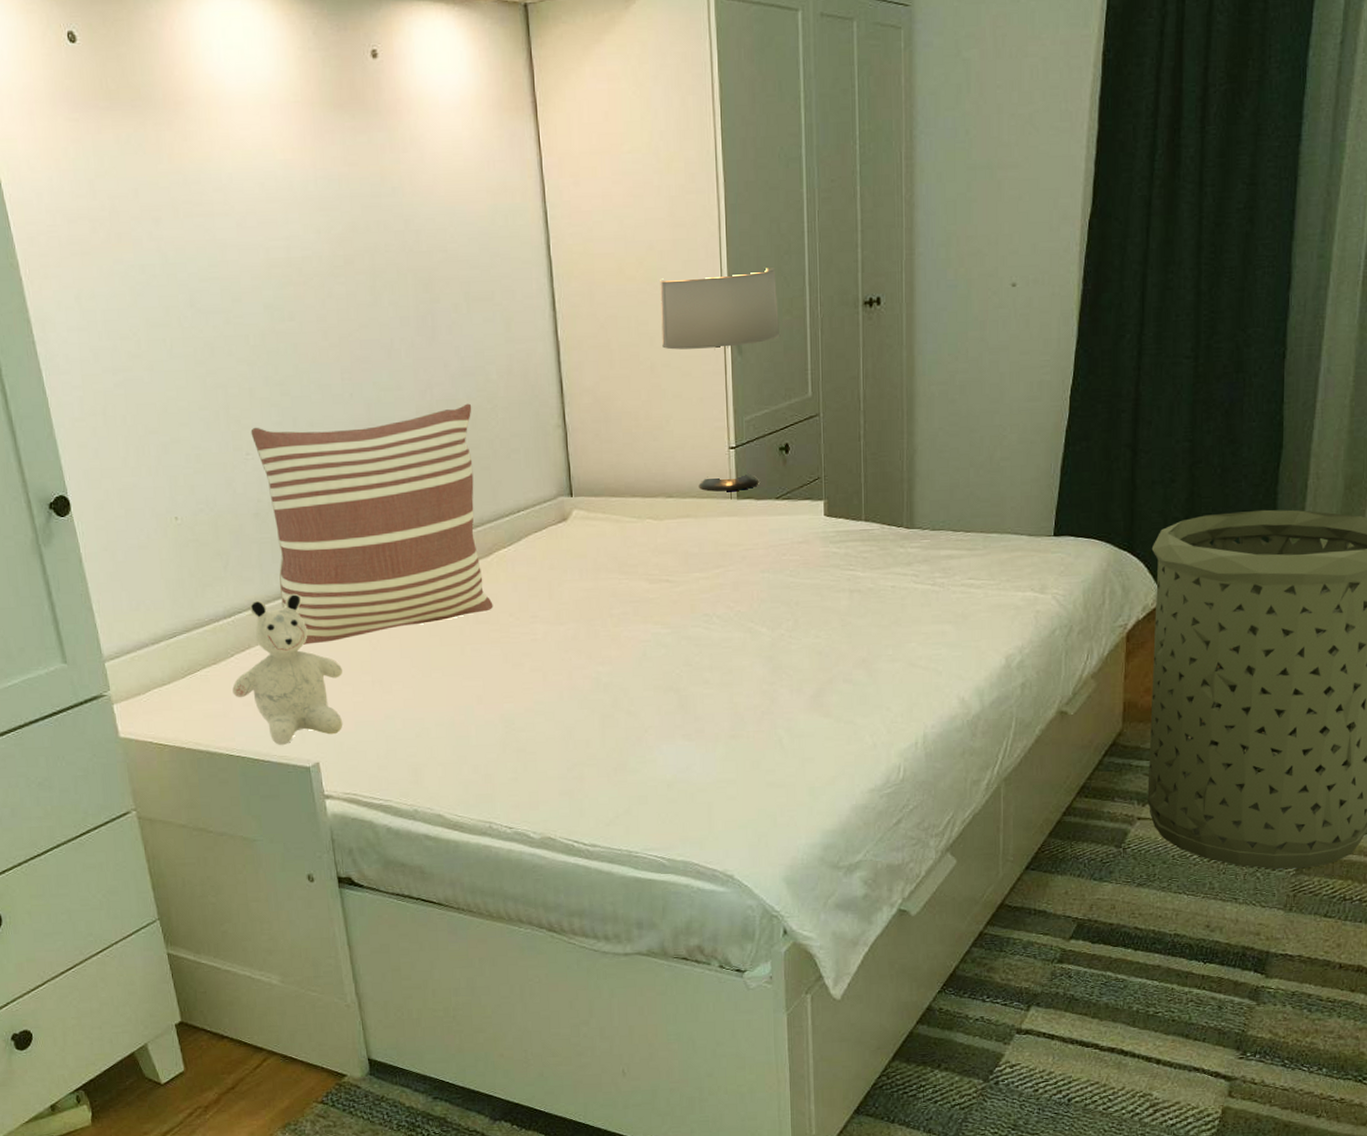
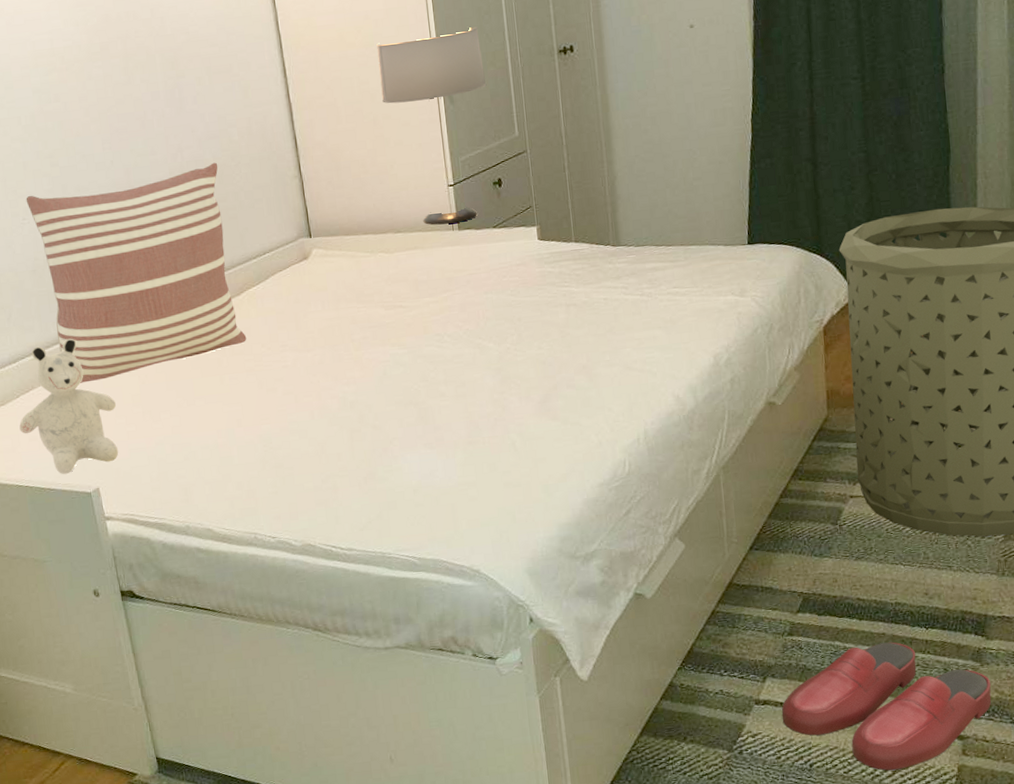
slippers: none [1043,975,1266,1110] -> present [781,642,992,771]

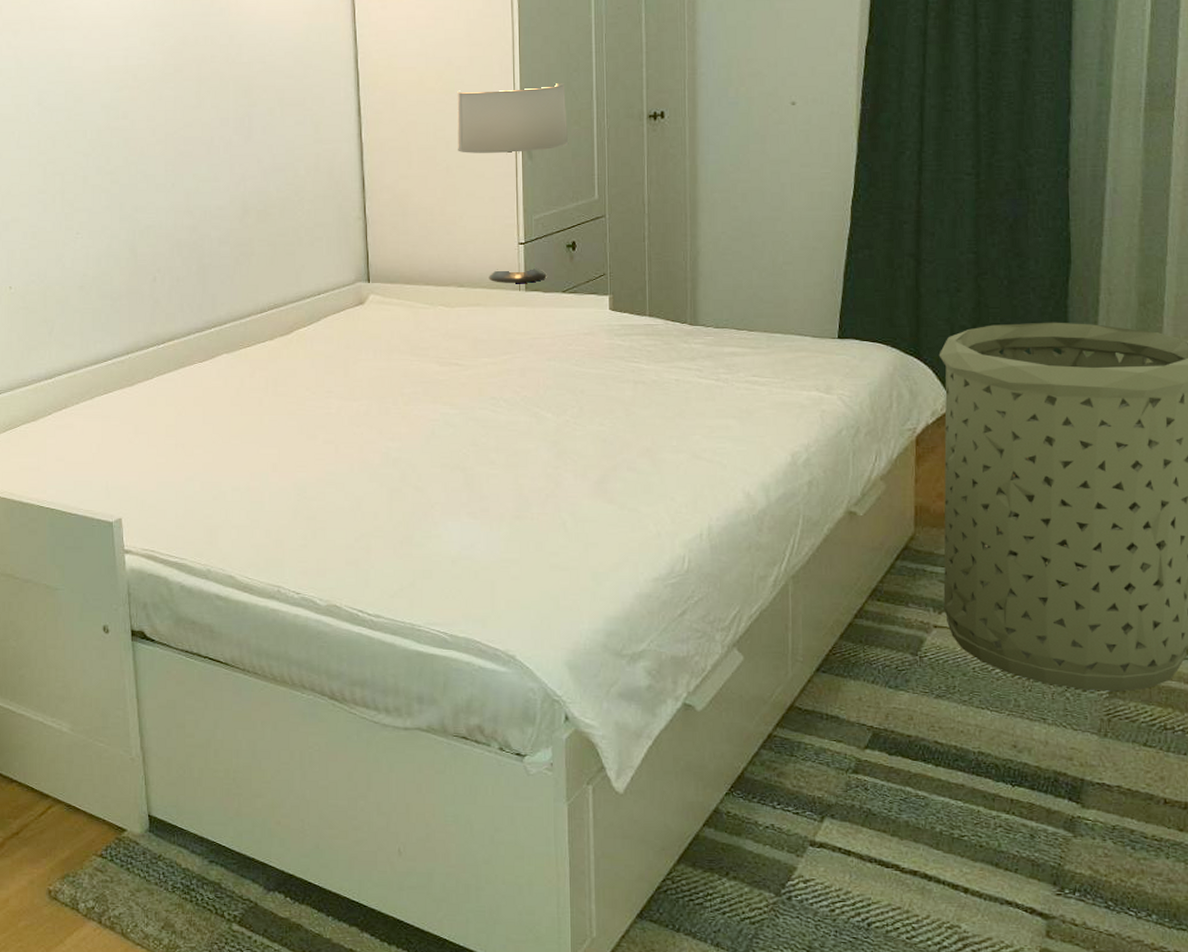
stuffed animal: present [19,338,119,475] -> none [48,360,148,501]
pillow: present [26,162,247,383] -> none [82,195,292,407]
slippers: present [781,642,992,771] -> none [839,795,1085,944]

